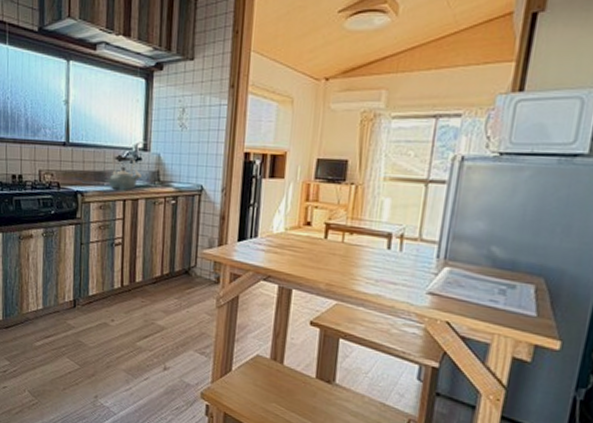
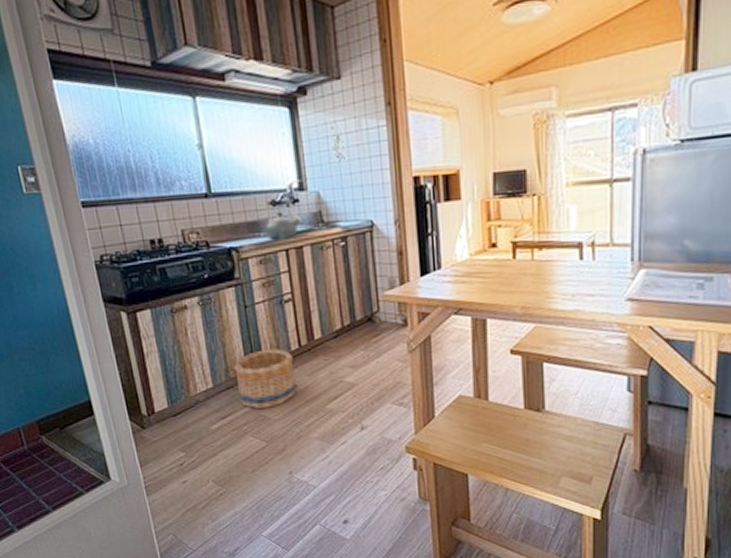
basket: none [63,283,115,336] -> present [234,349,296,410]

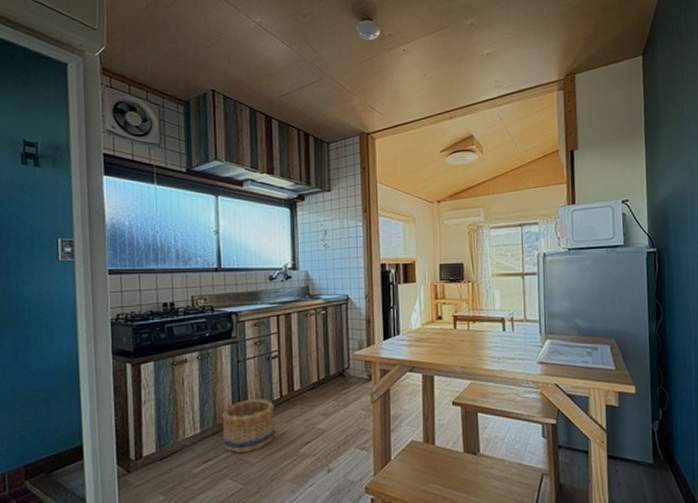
kettle: present [264,199,302,240] -> none [262,276,292,307]

